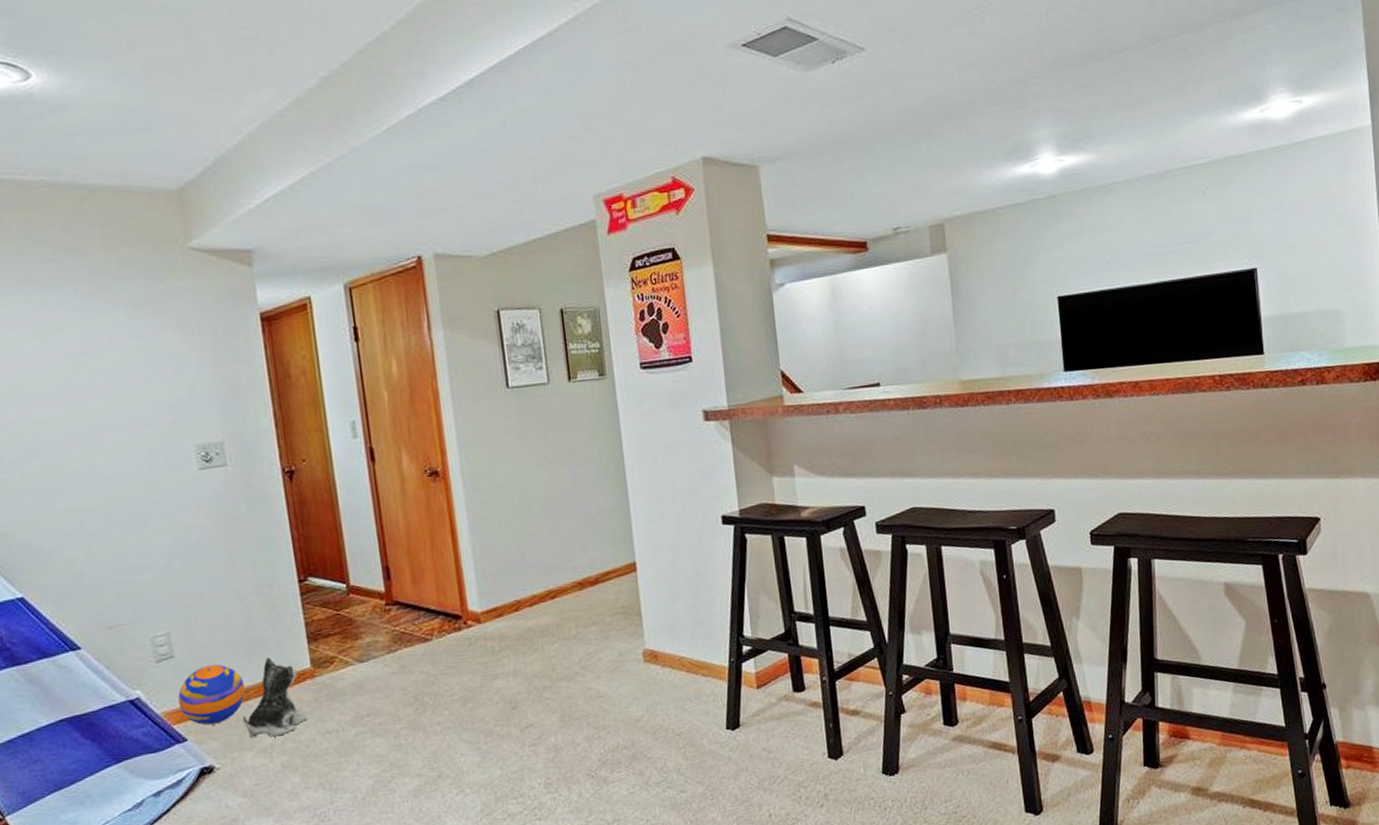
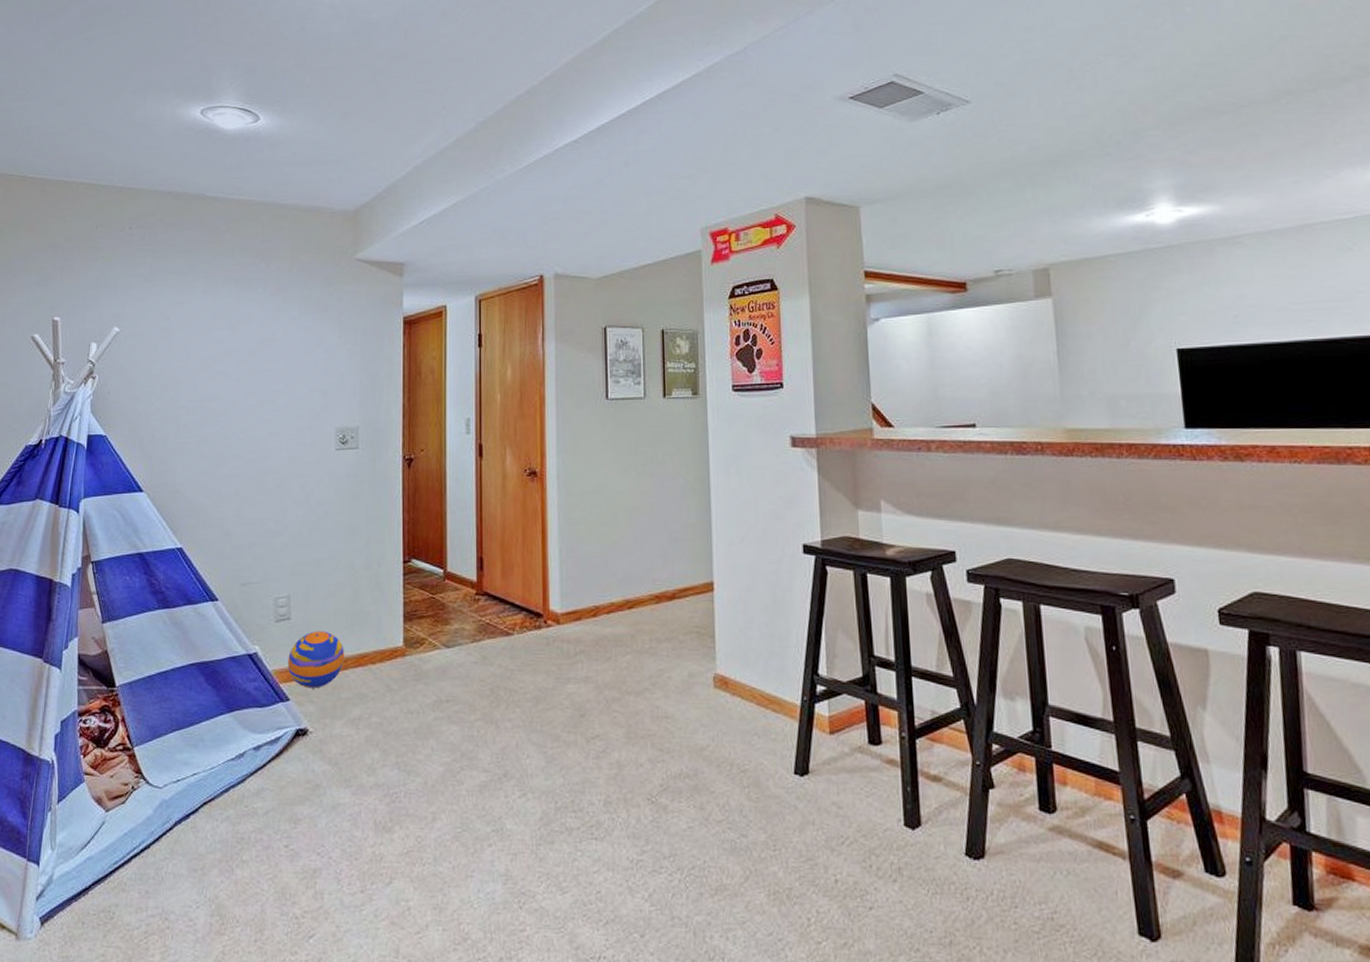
plush toy: present [242,657,307,737] -> none [338,631,393,709]

